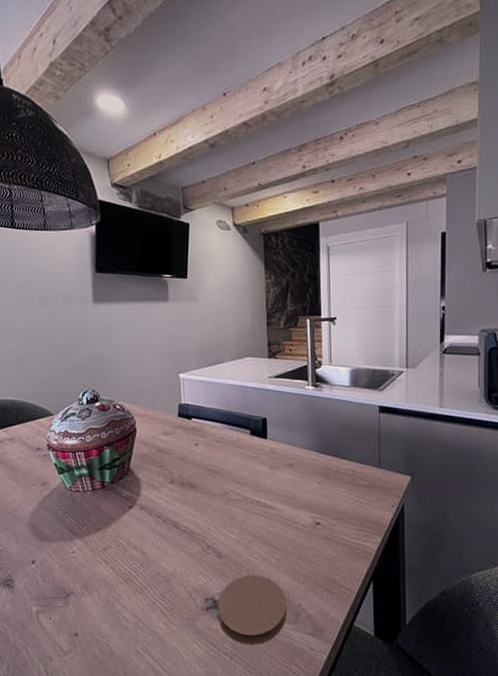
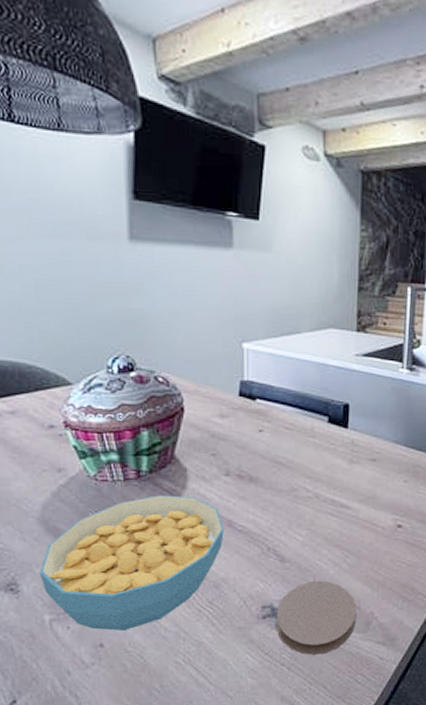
cereal bowl: none [28,502,171,621] -> present [39,495,224,631]

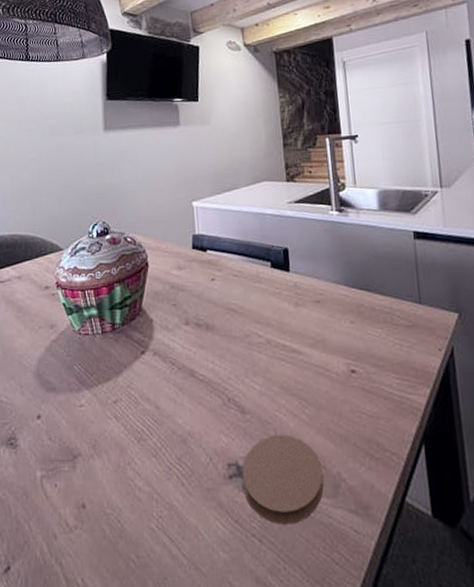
cereal bowl: present [39,495,224,631] -> none [33,346,187,490]

